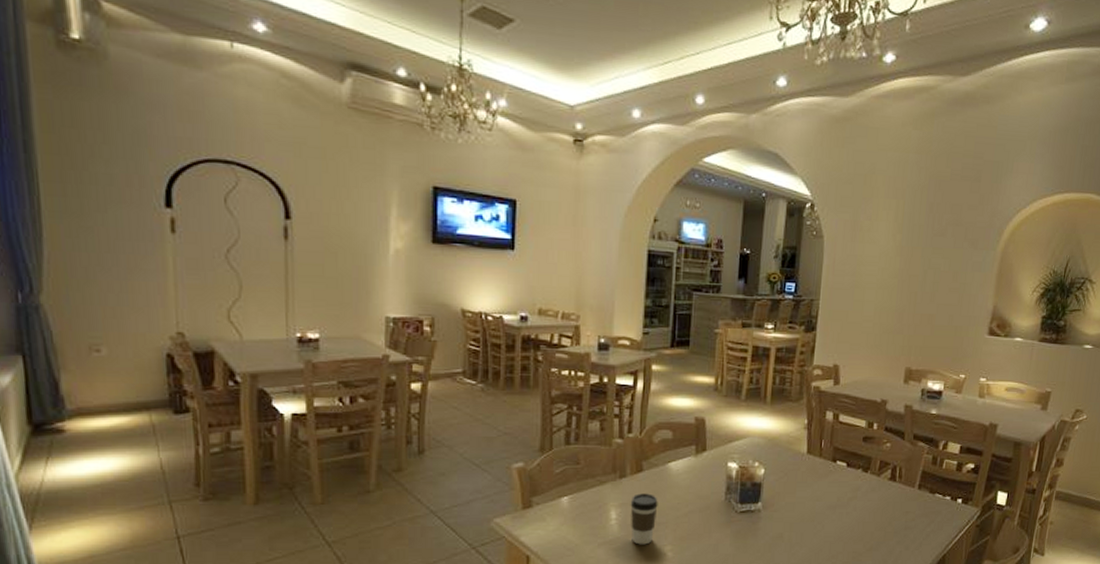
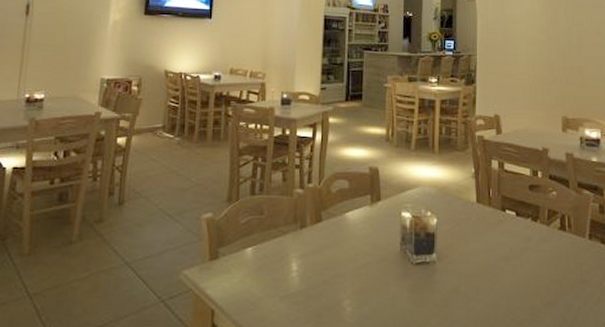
coffee cup: present [630,493,658,545] -> none [310,244,337,299]

